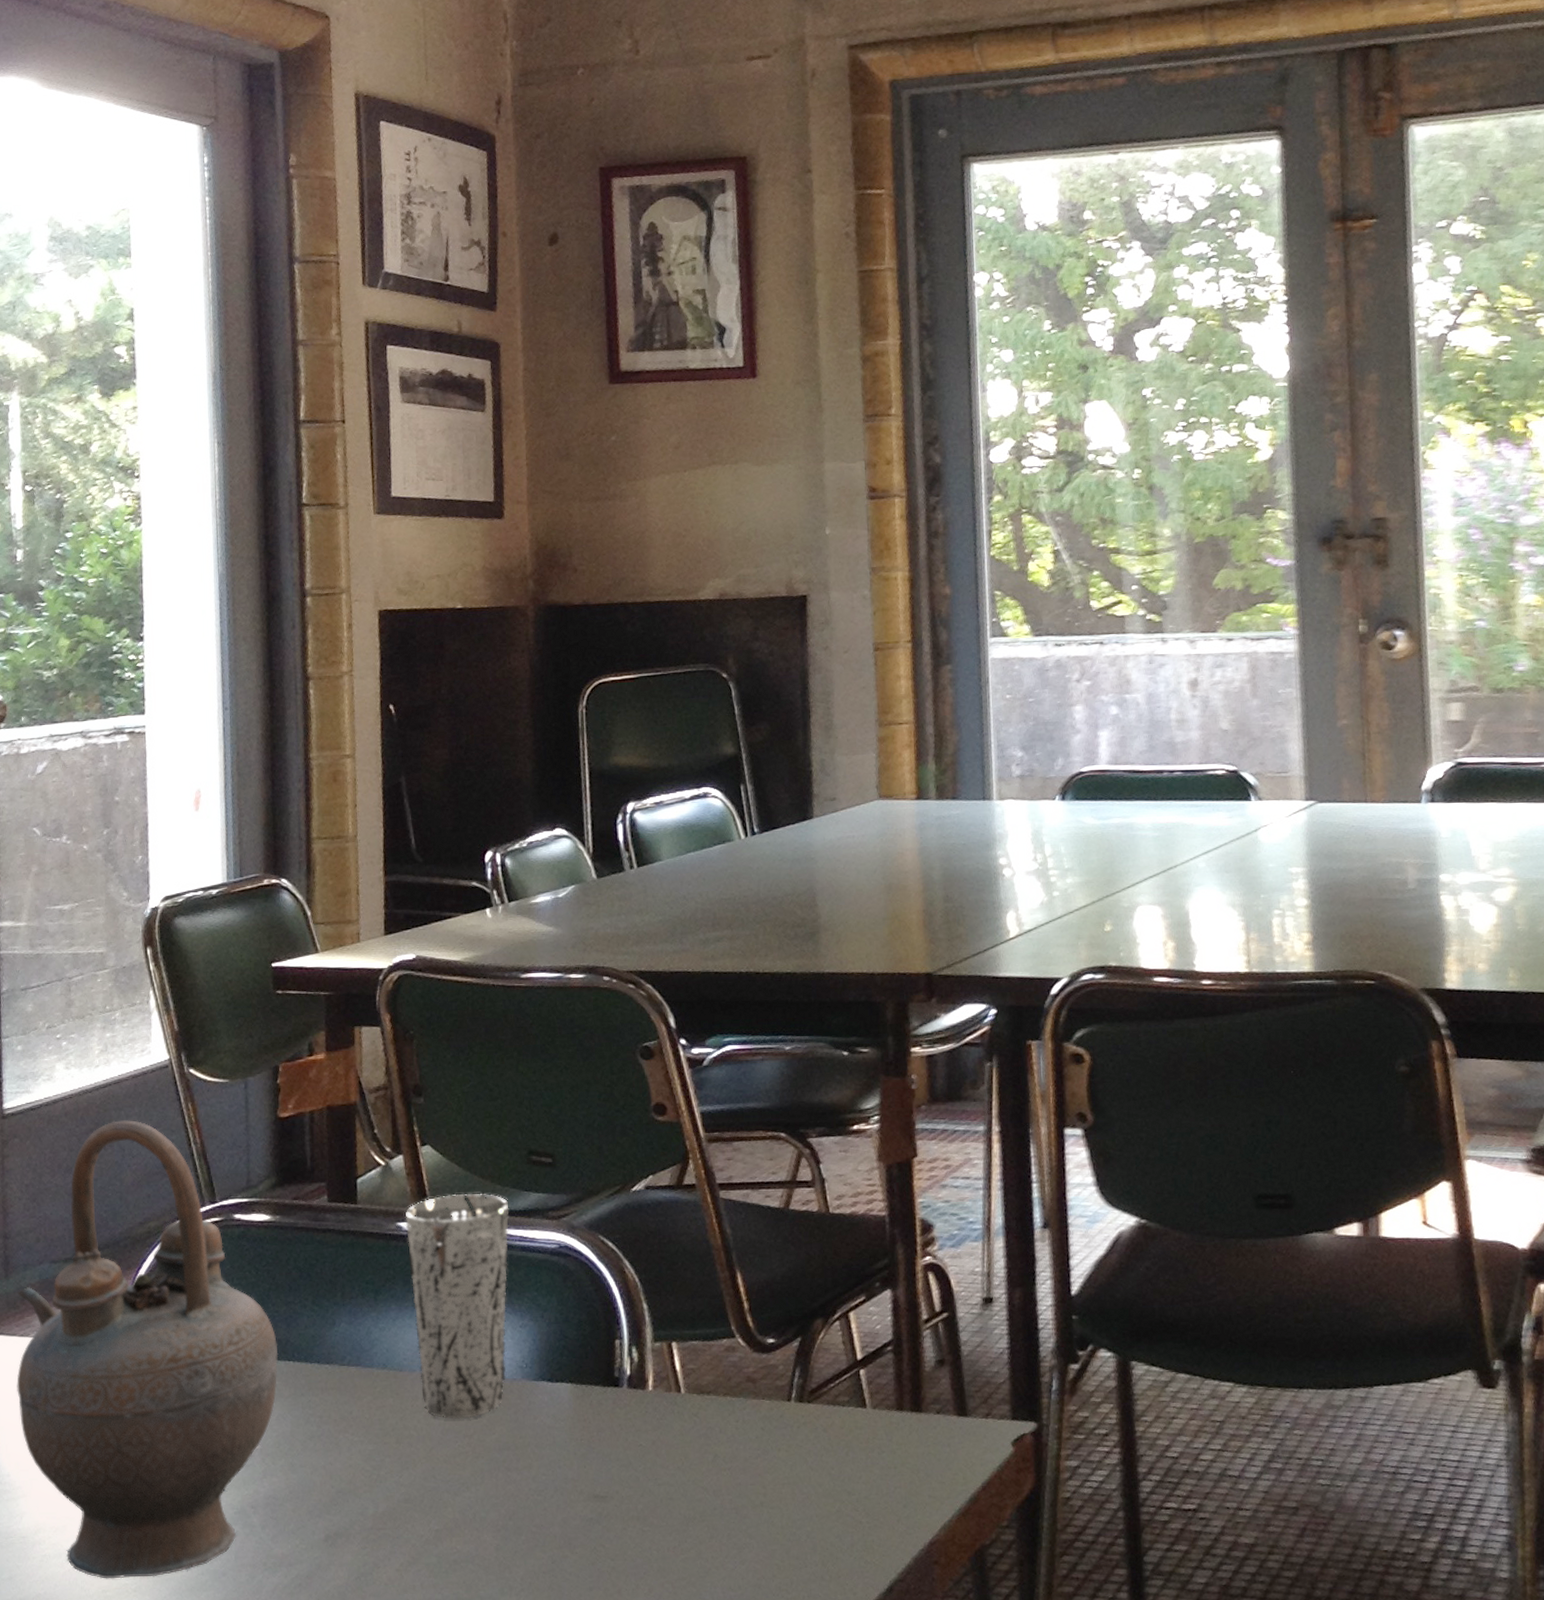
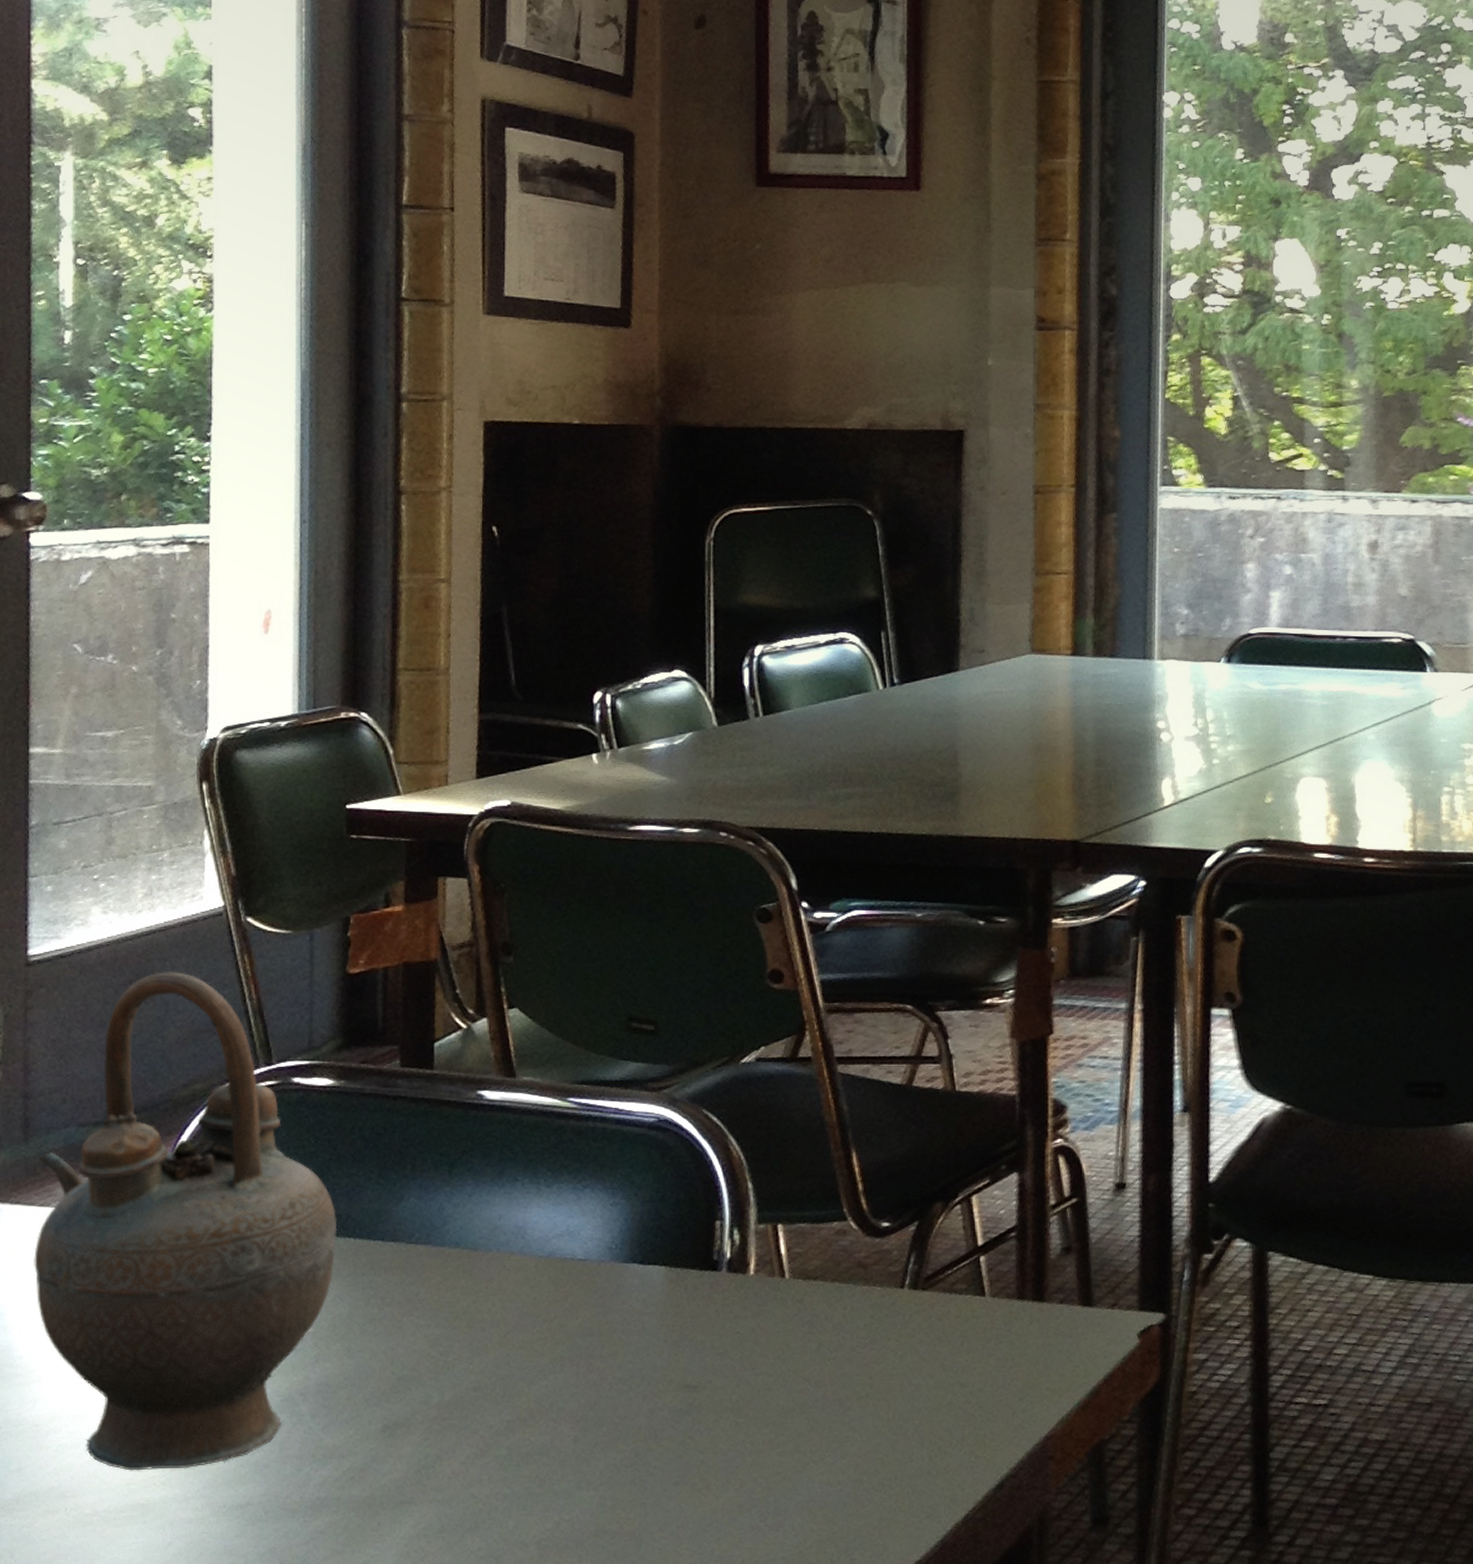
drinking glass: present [404,1194,510,1419] -> none [487,1062,604,1303]

